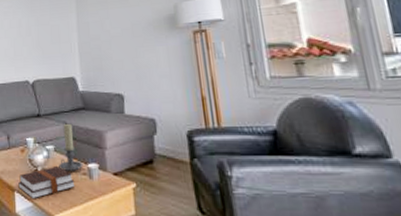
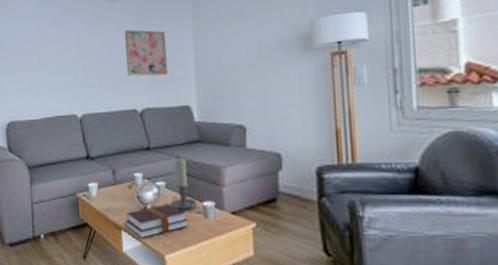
wall art: none [18,12,55,52] -> present [124,29,167,77]

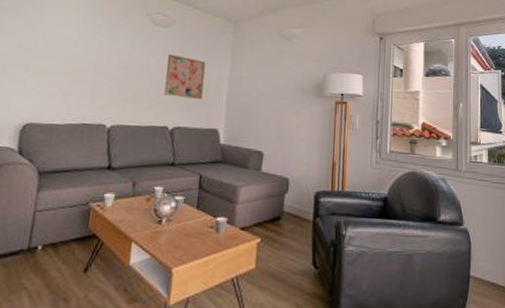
hardback book: present [125,203,189,239] -> none [137,217,201,252]
candle holder: present [170,157,198,211] -> none [186,175,212,225]

